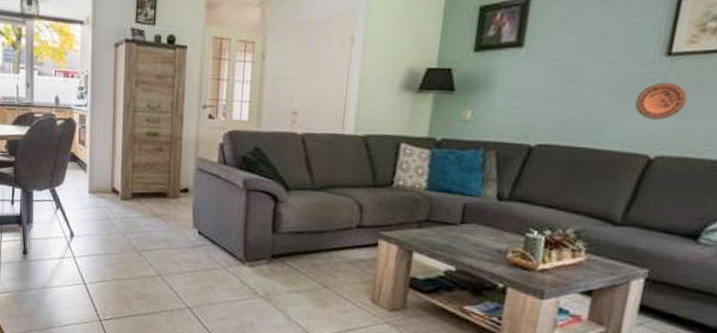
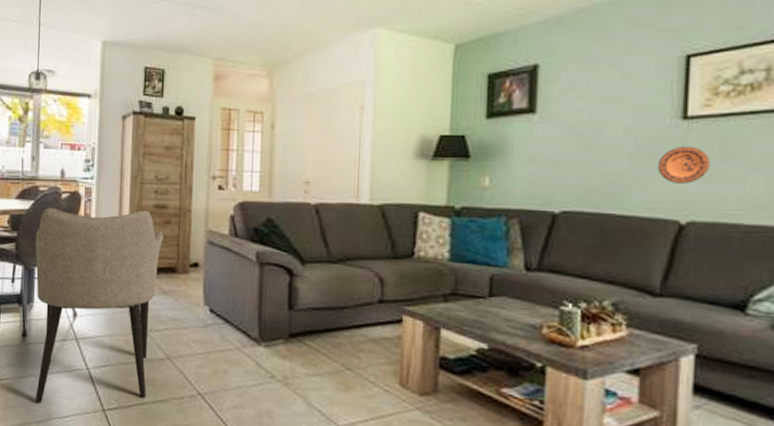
armchair: none [32,133,155,314] -> present [35,207,163,403]

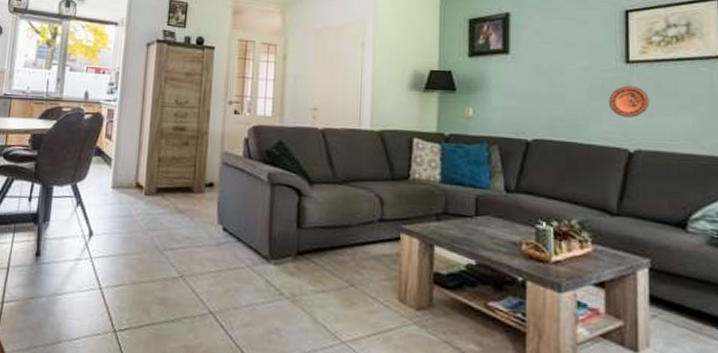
armchair: present [35,207,163,403] -> none [45,127,181,326]

